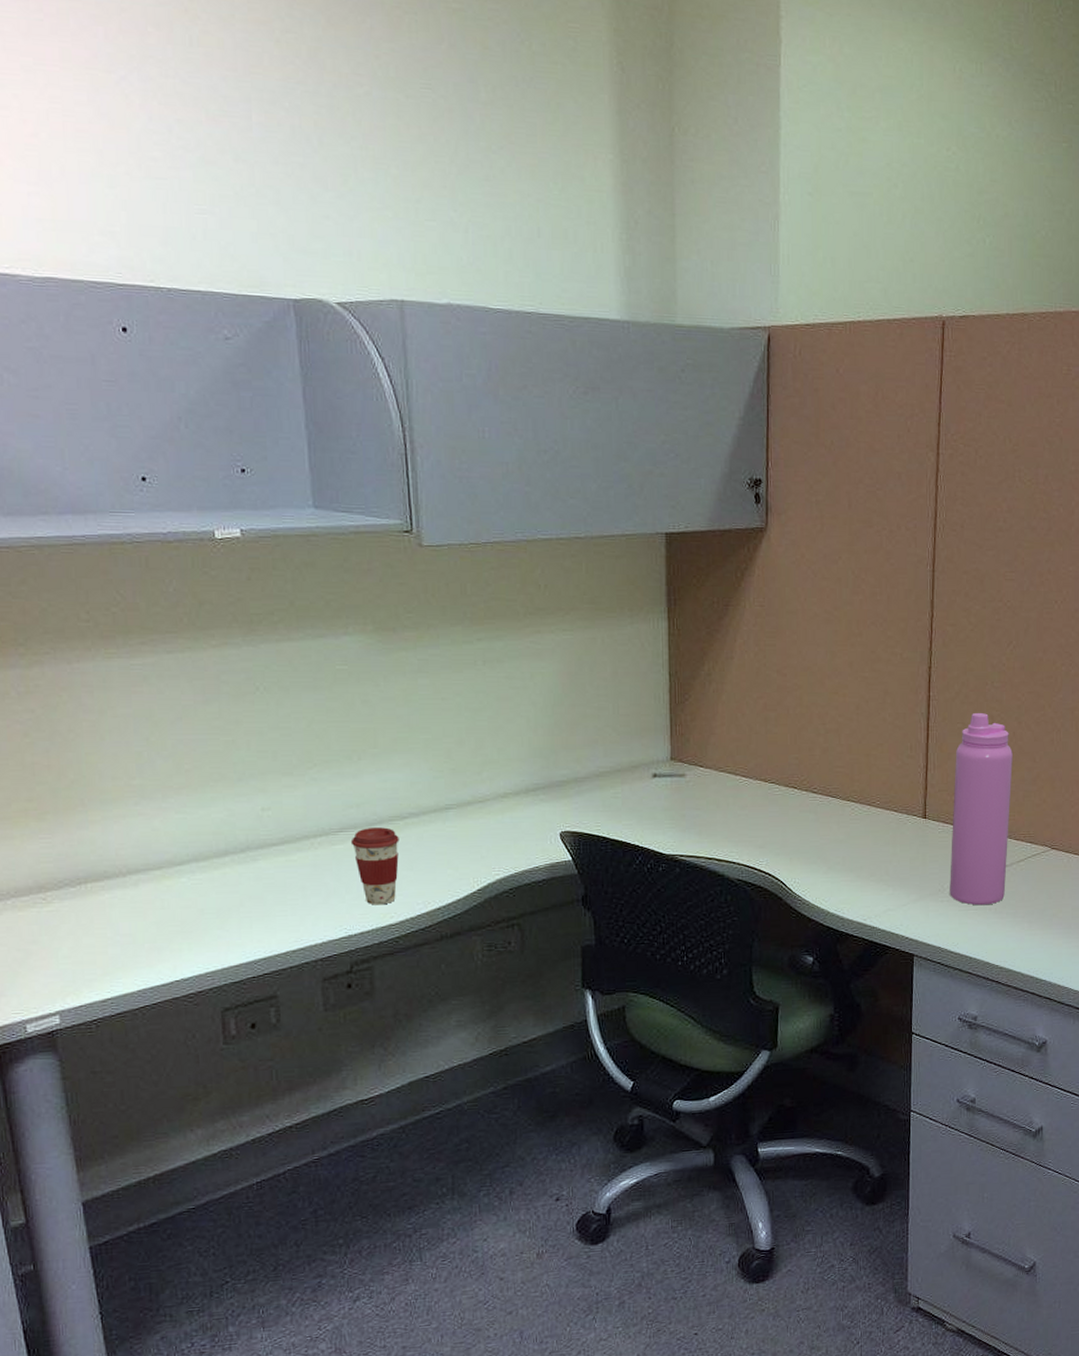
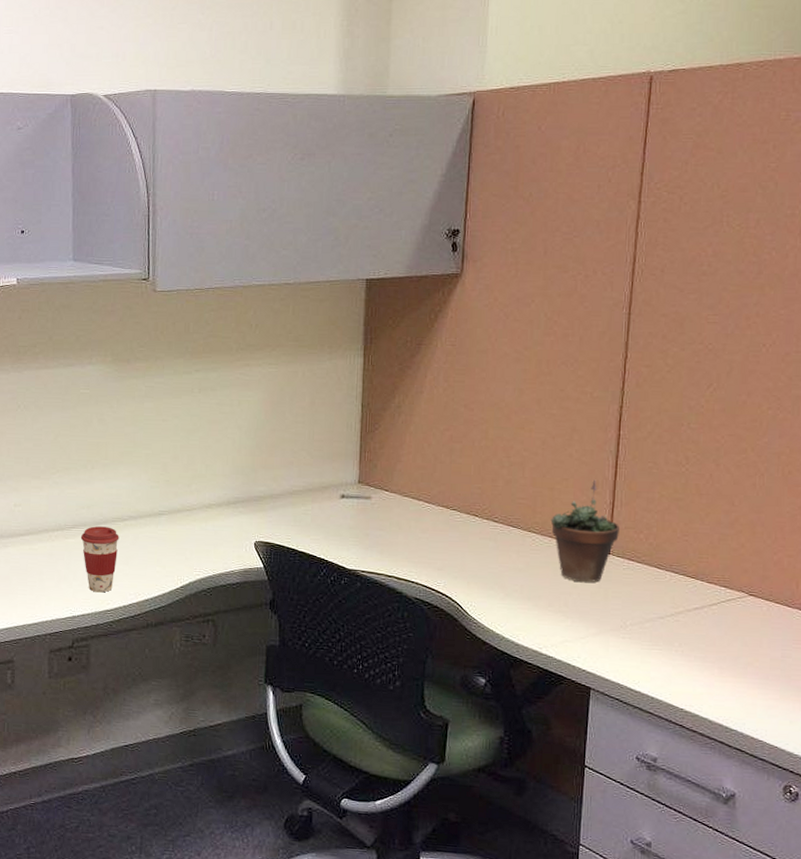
succulent plant: none [868,743,935,850] -> present [550,479,621,583]
water bottle: present [950,713,1013,906] -> none [632,453,709,647]

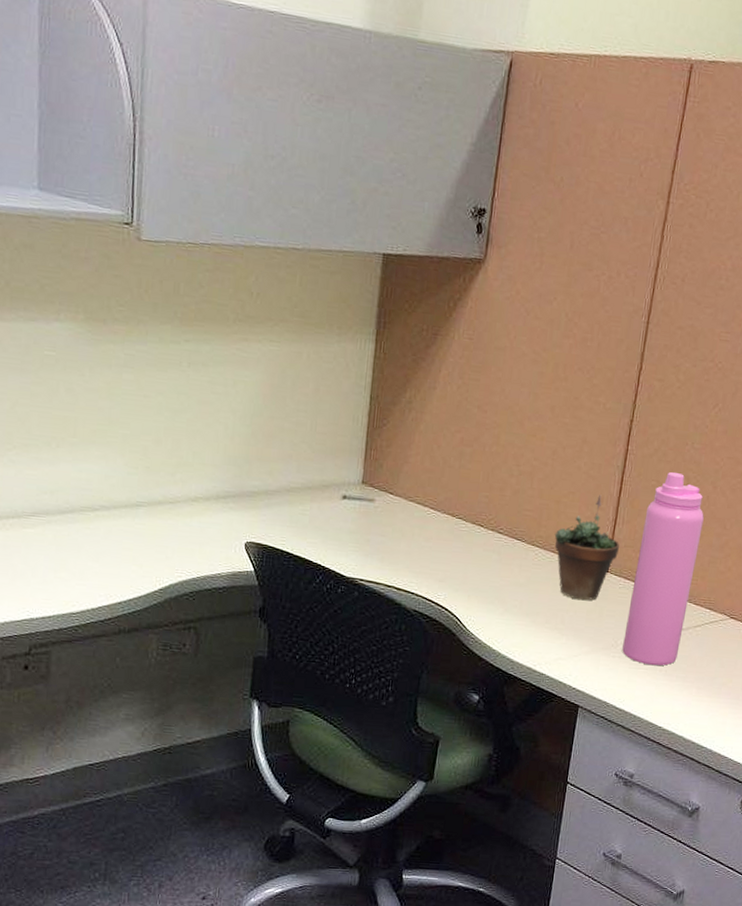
coffee cup: present [80,526,119,593] -> none [41,515,89,593]
water bottle: none [632,453,709,647] -> present [622,472,704,666]

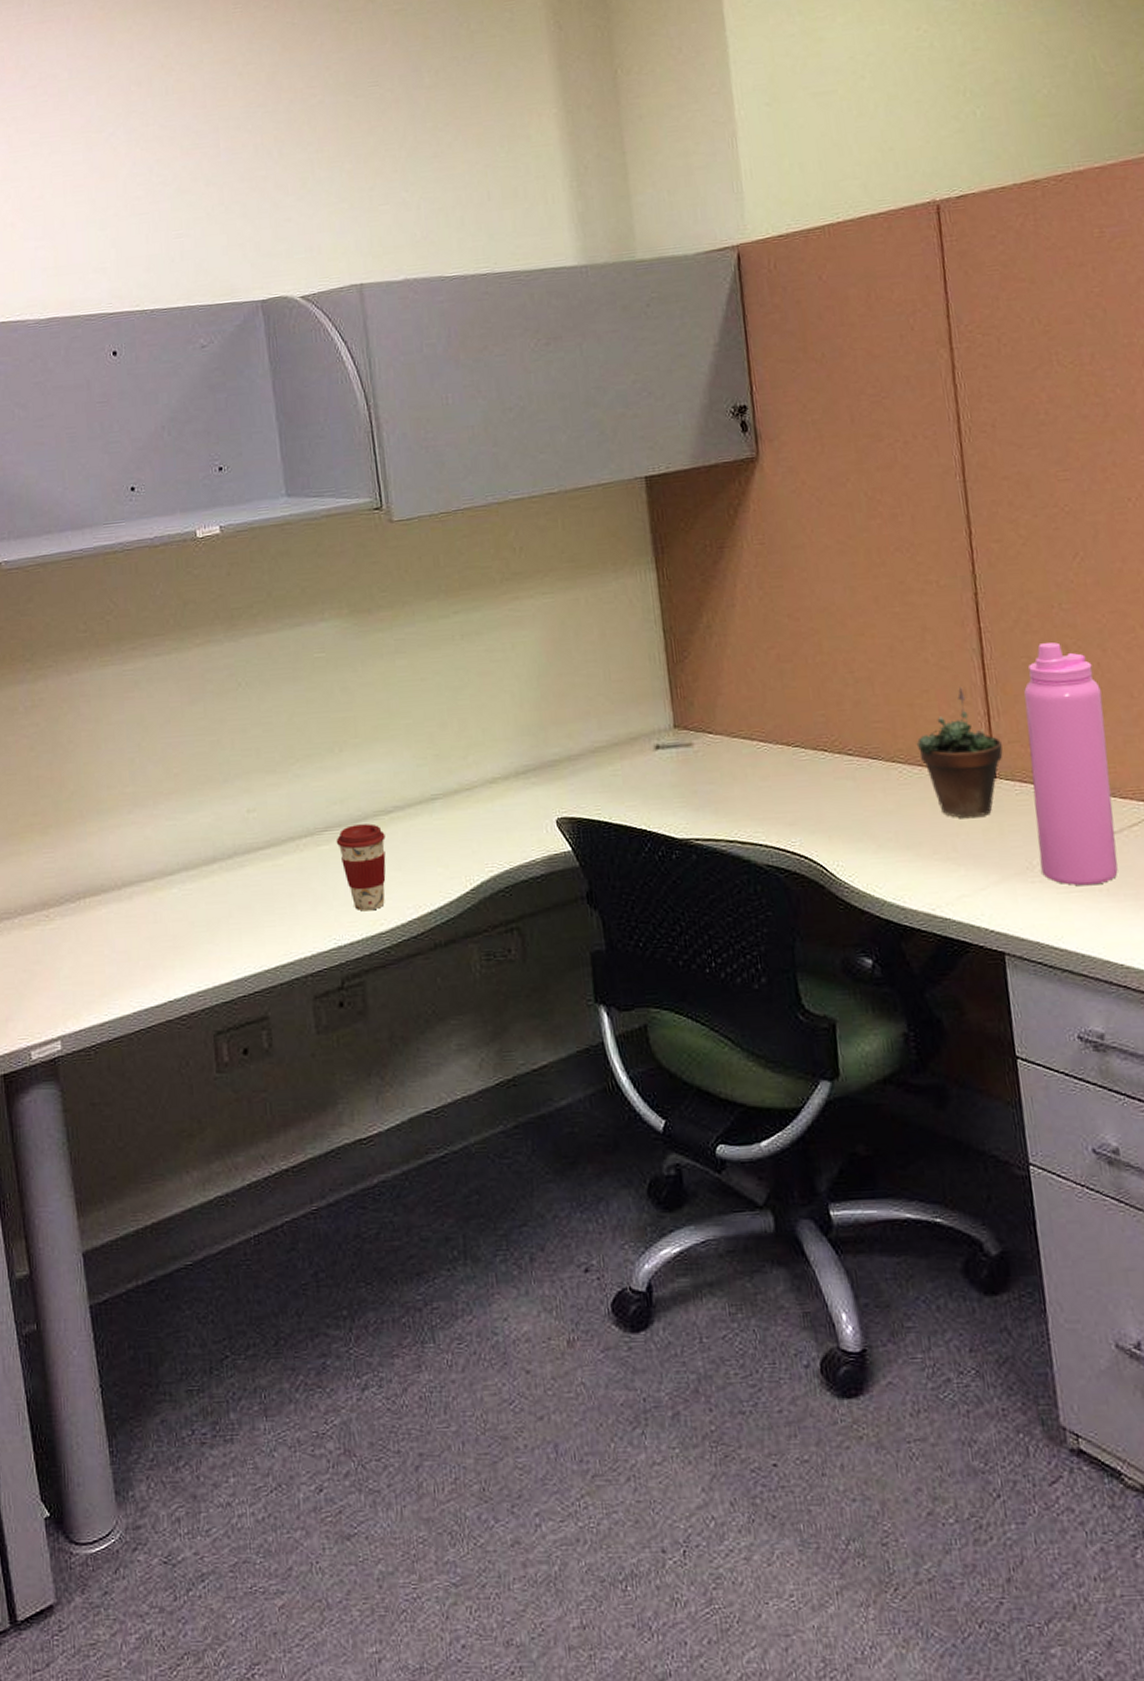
coffee cup: none [41,515,89,593] -> present [336,823,386,912]

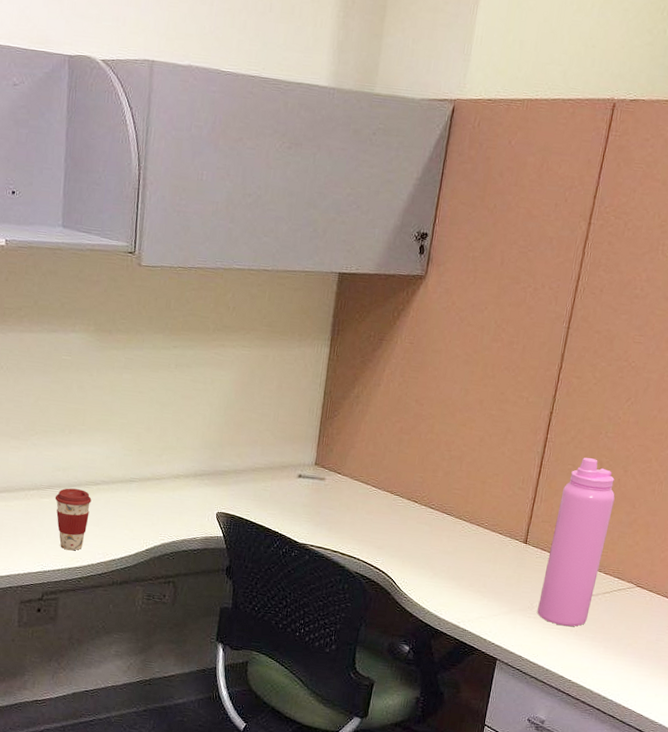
succulent plant: present [916,687,1003,819] -> none [479,476,538,568]

